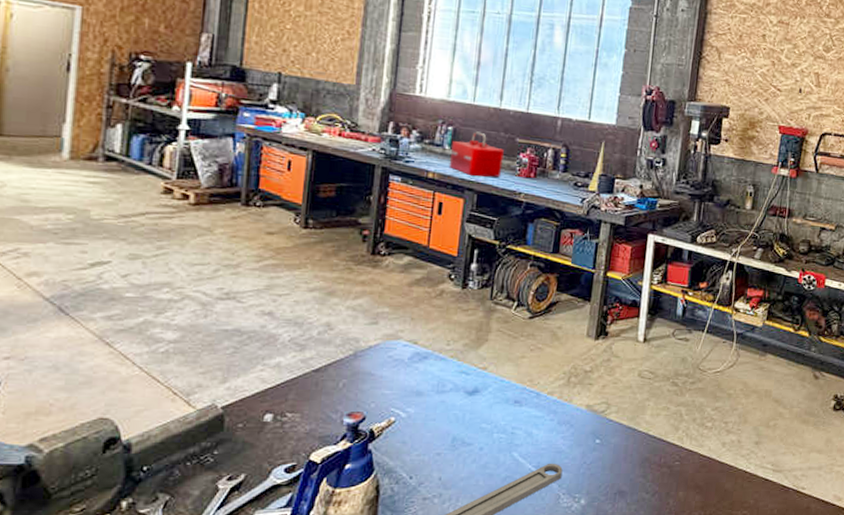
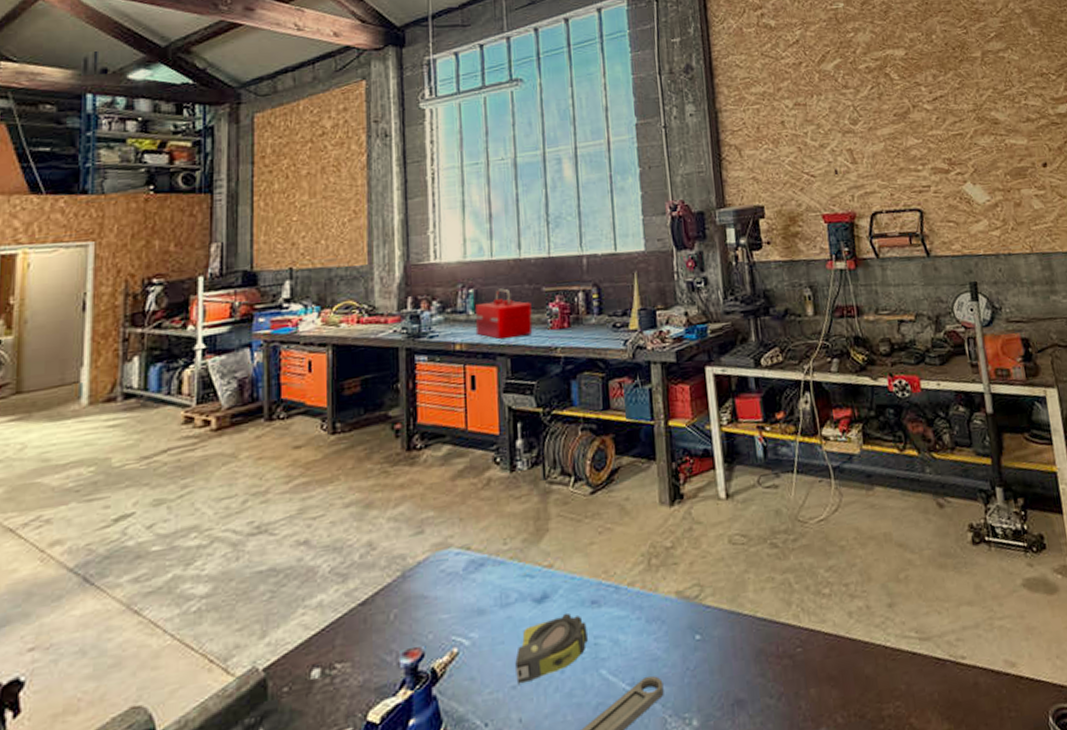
tape measure: none [441,406,508,453] -> present [515,612,588,685]

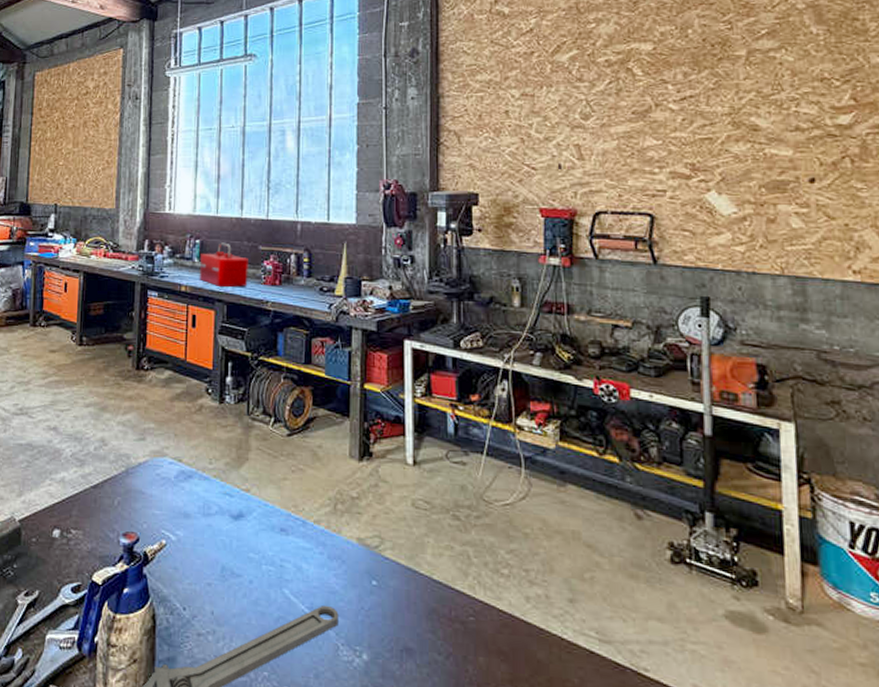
tape measure: present [515,612,588,685] -> none [212,533,275,584]

